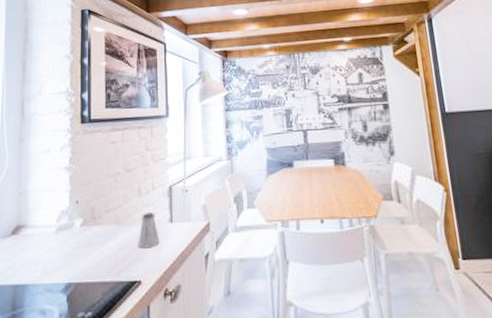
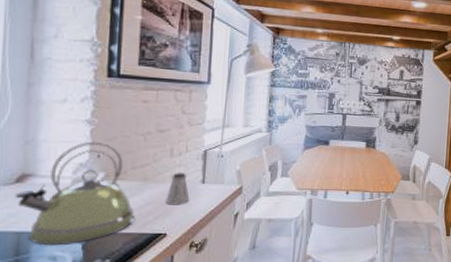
kettle: none [11,187,111,299] -> present [14,141,135,246]

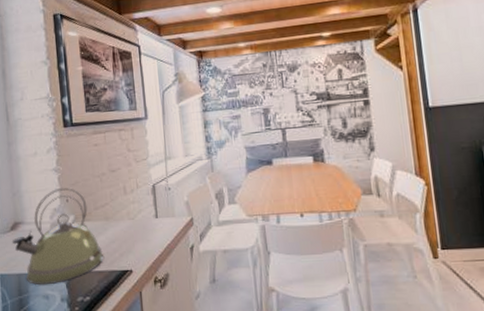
saltshaker: present [165,173,190,205] -> none [126,209,147,242]

